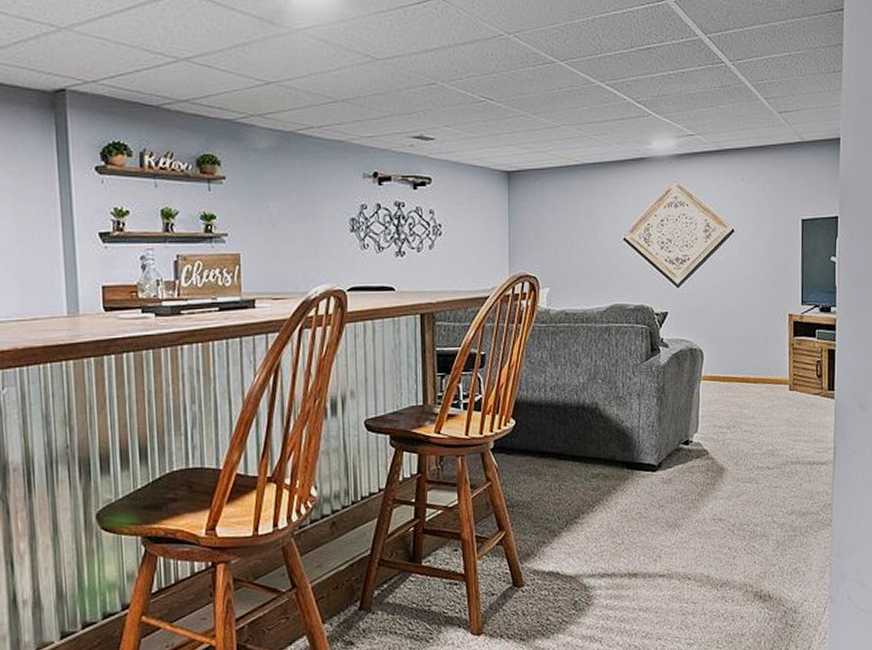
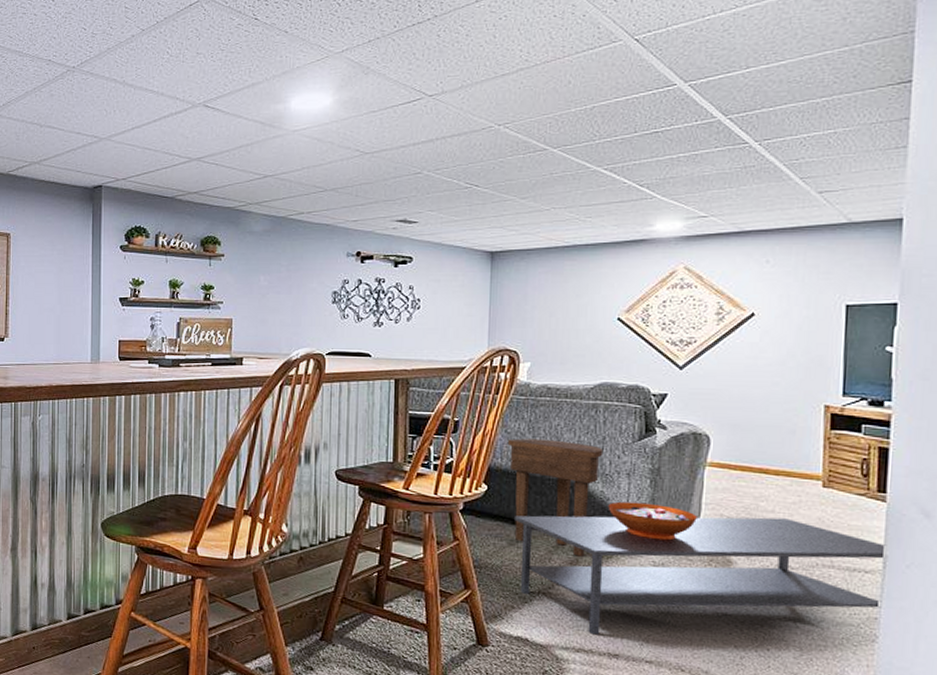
side table: none [531,366,617,482] -> present [507,438,604,557]
coffee table: none [541,422,836,558] -> present [513,515,887,635]
decorative bowl: none [622,421,695,457] -> present [608,501,697,540]

